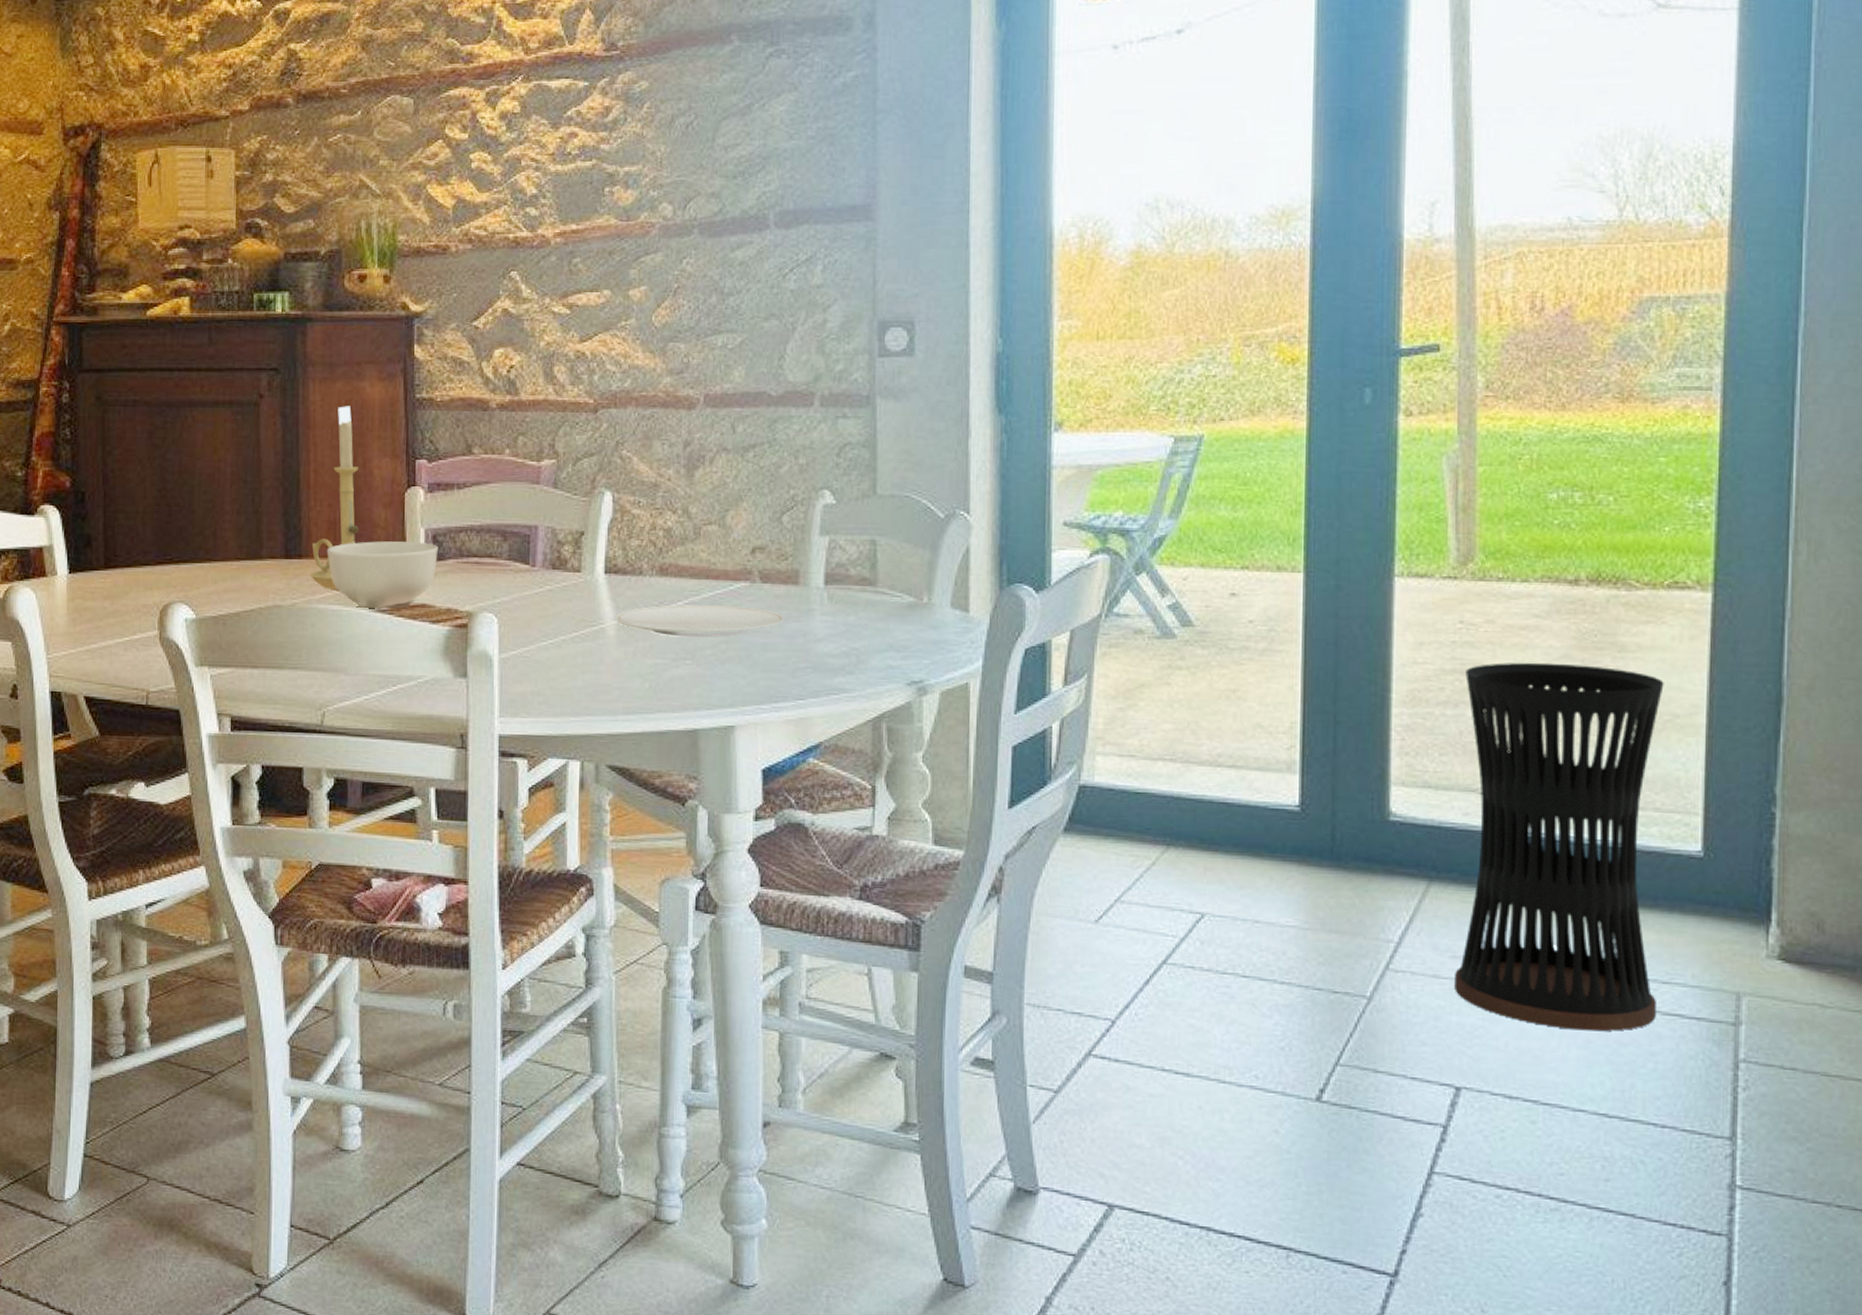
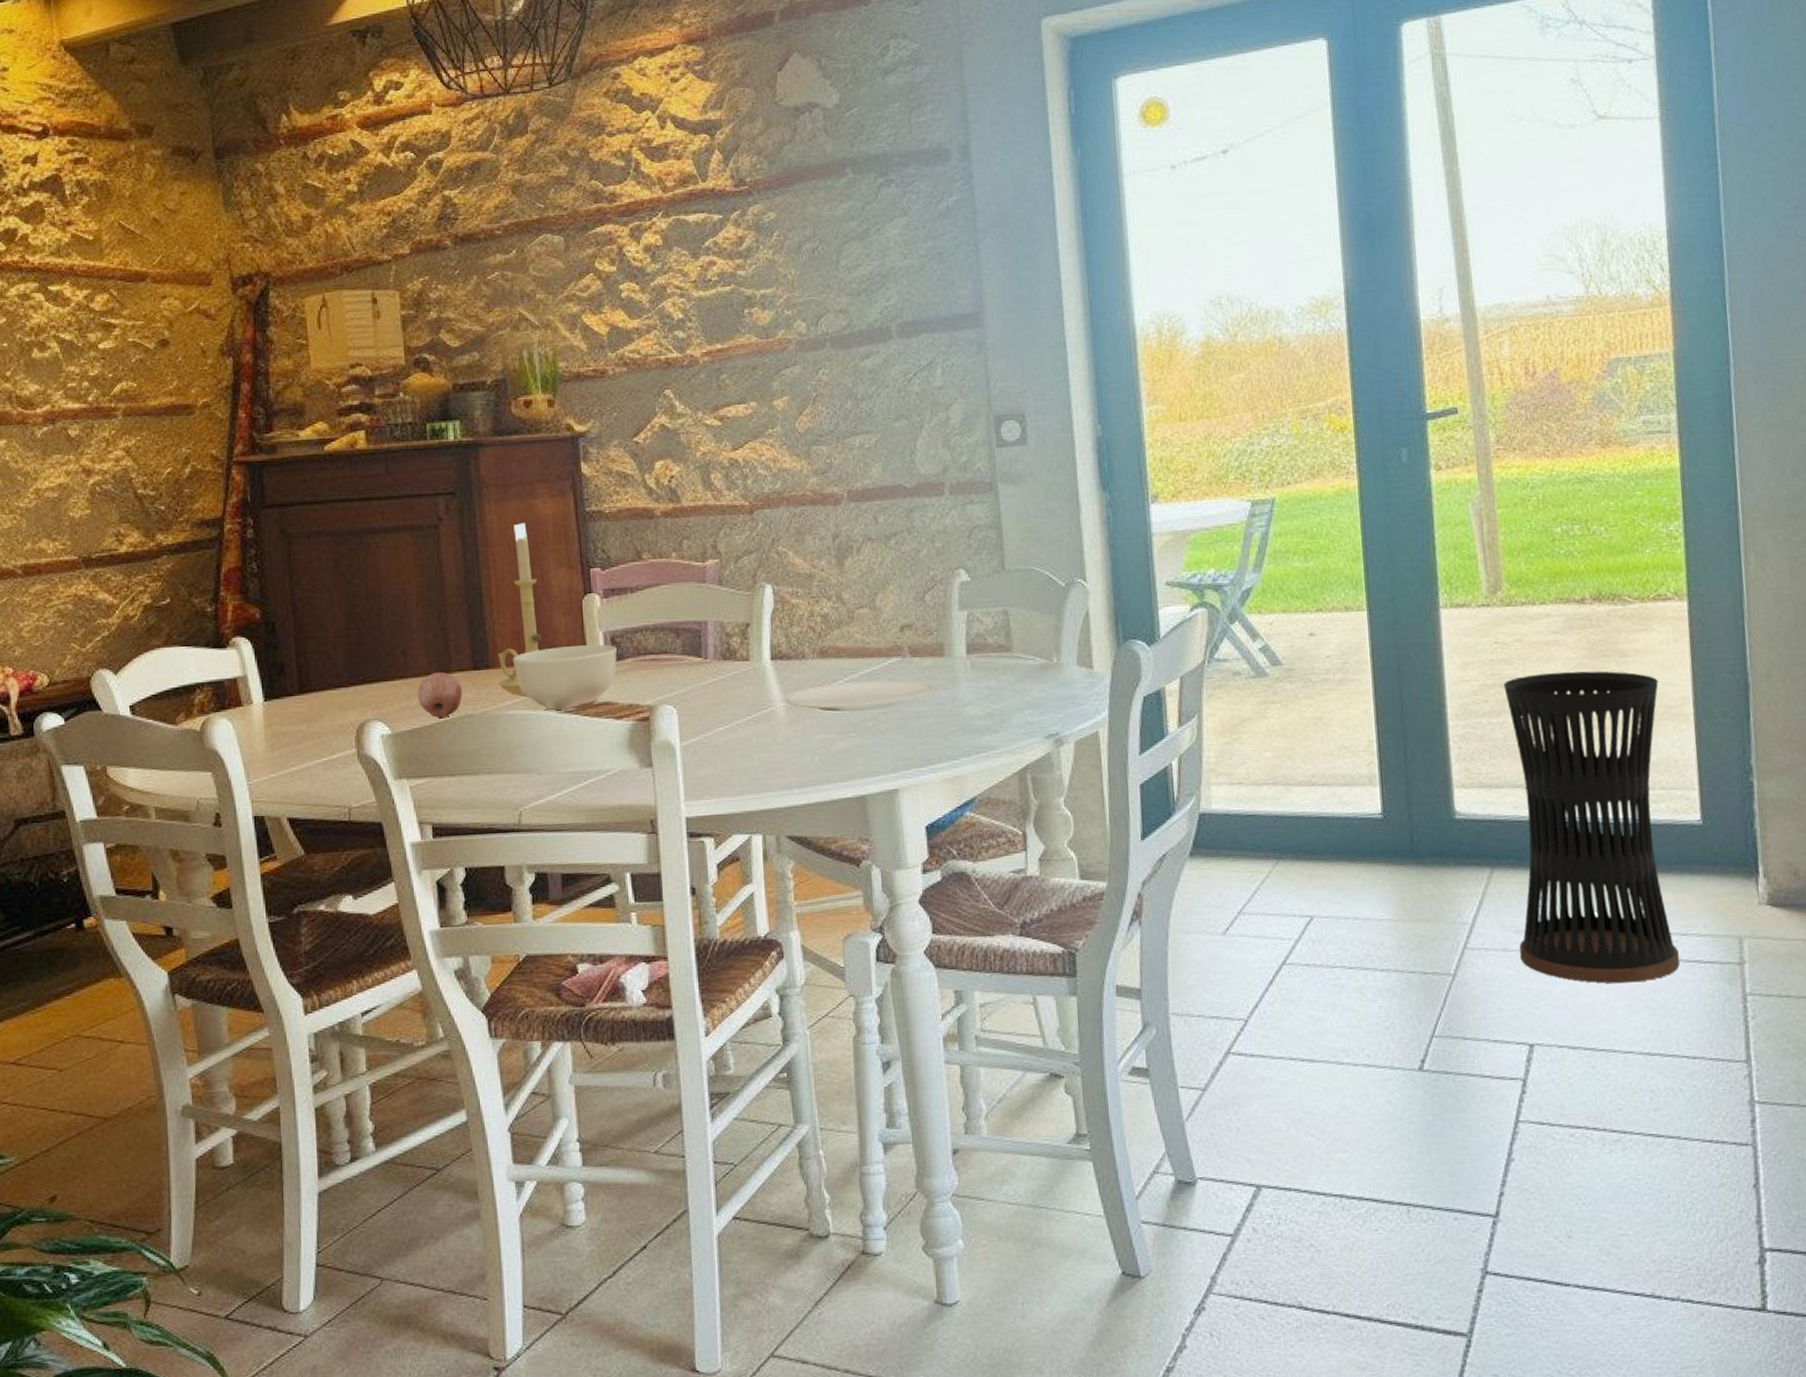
fruit: none [225,558,272,606] -> present [418,672,463,718]

